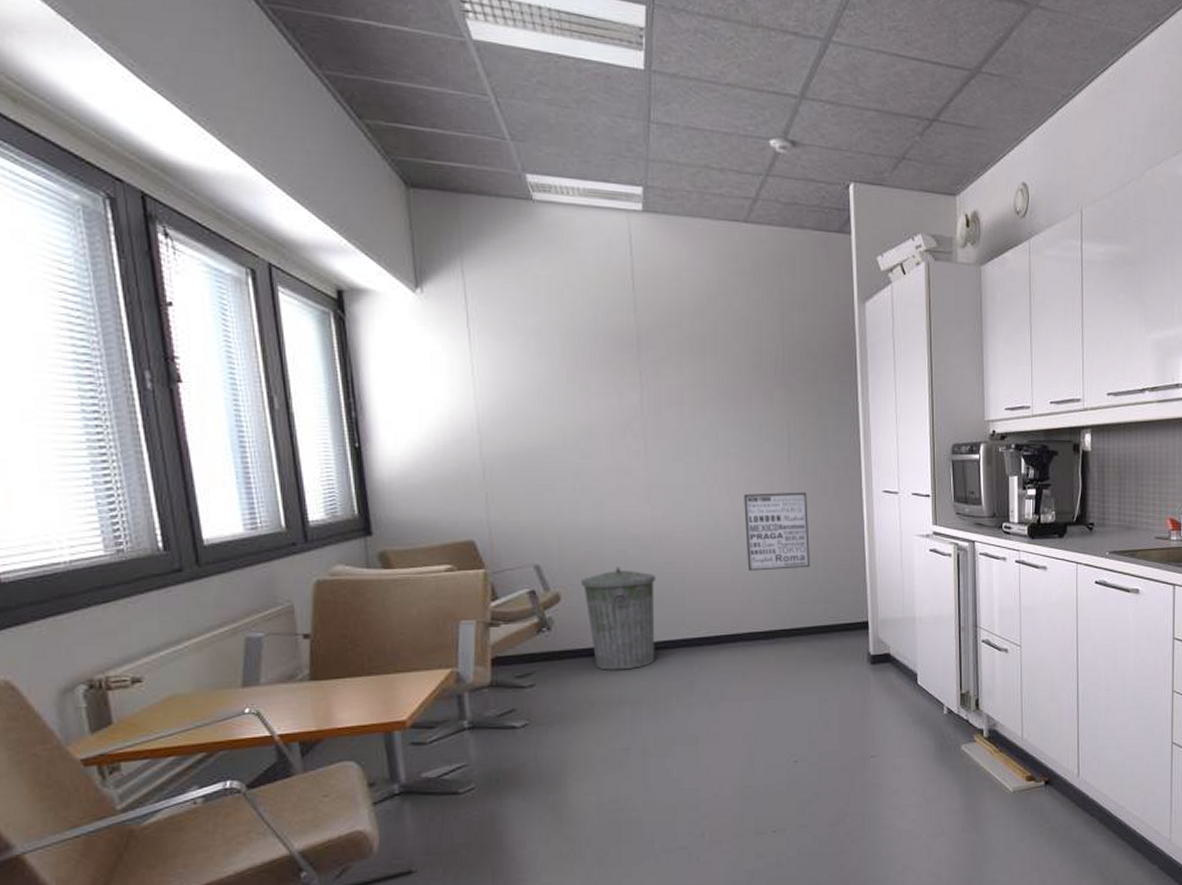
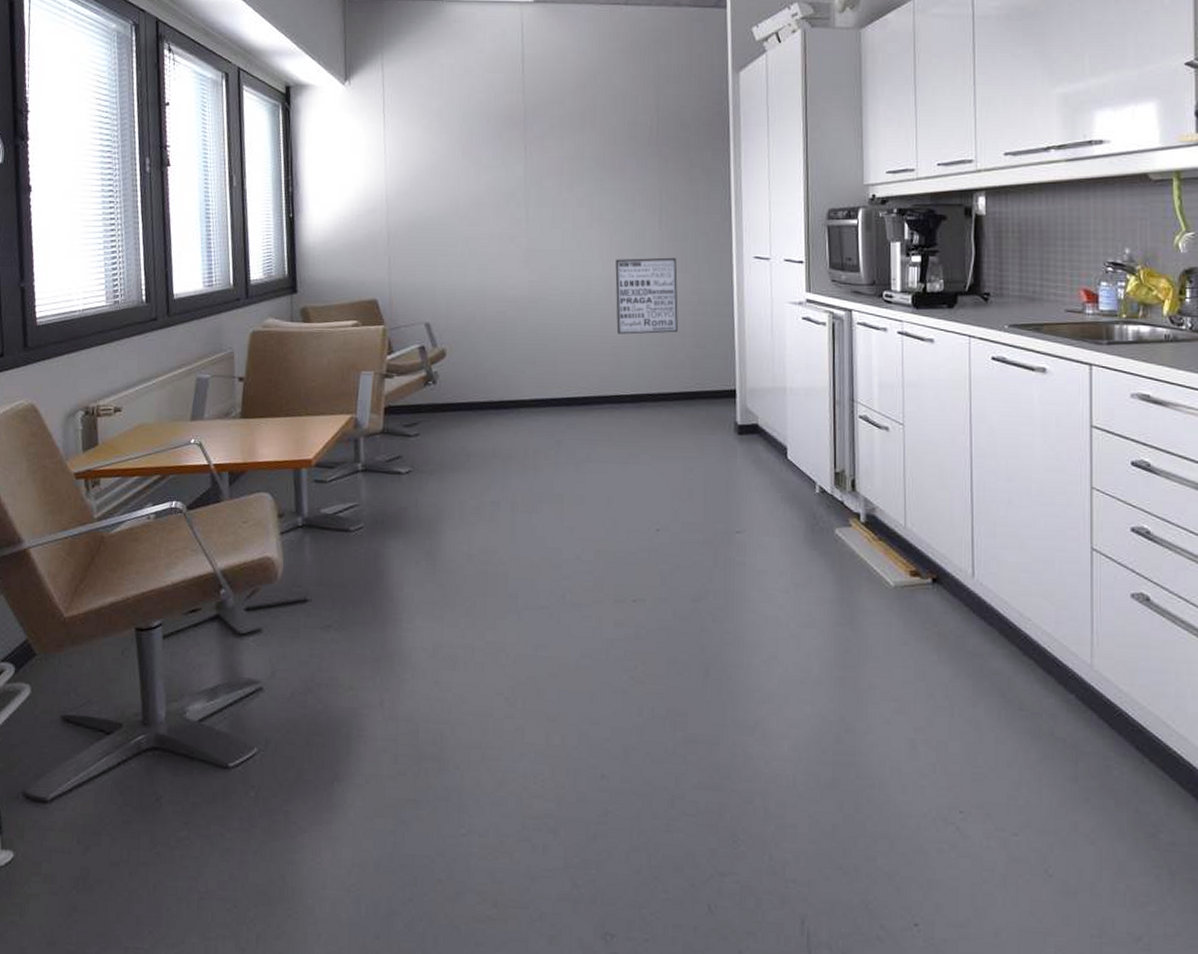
trash can: present [581,567,656,670] -> none [465,326,531,425]

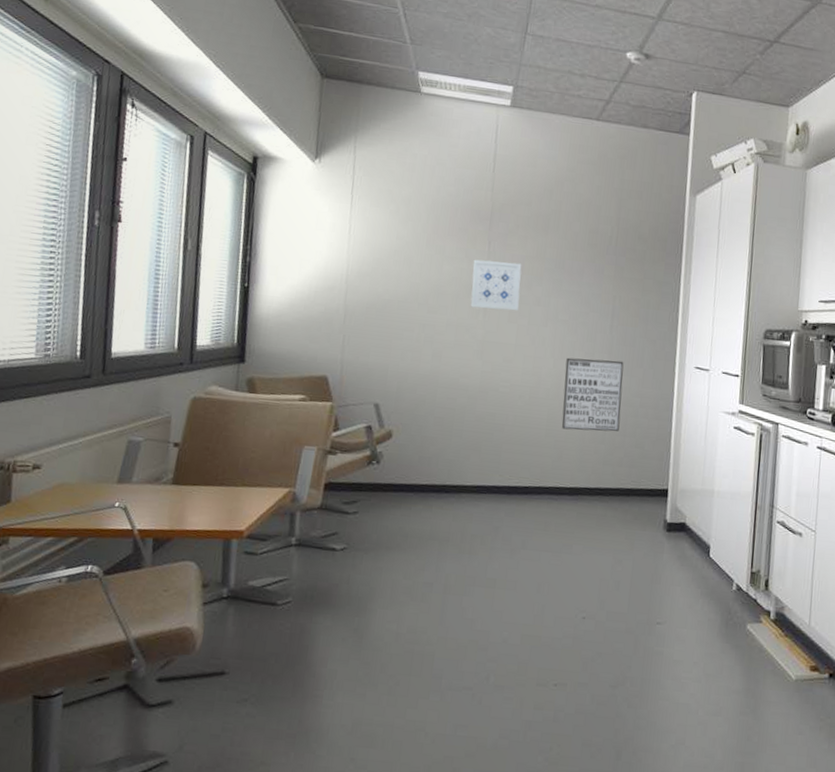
wall art: none [510,165,562,216] -> present [470,259,522,311]

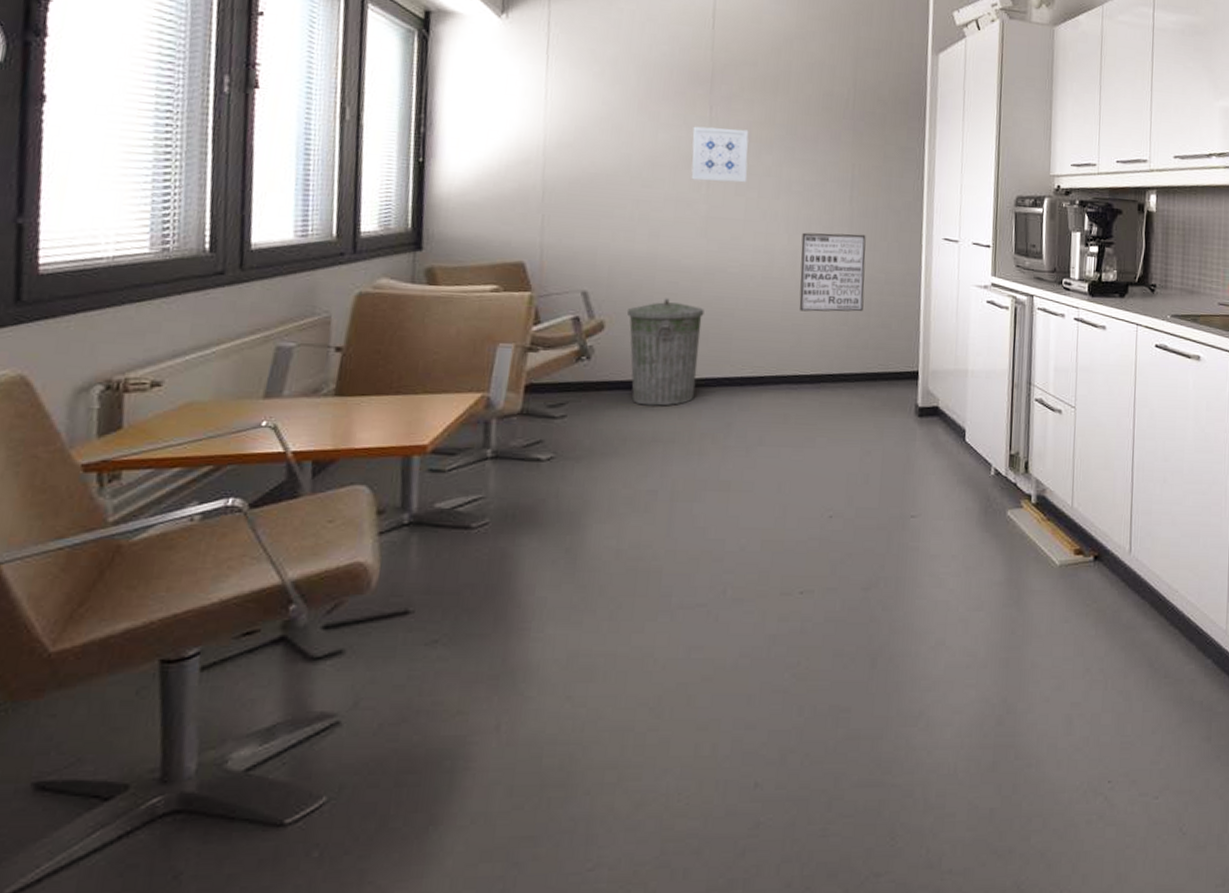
trash can: none [412,412,478,509] -> present [627,298,704,406]

